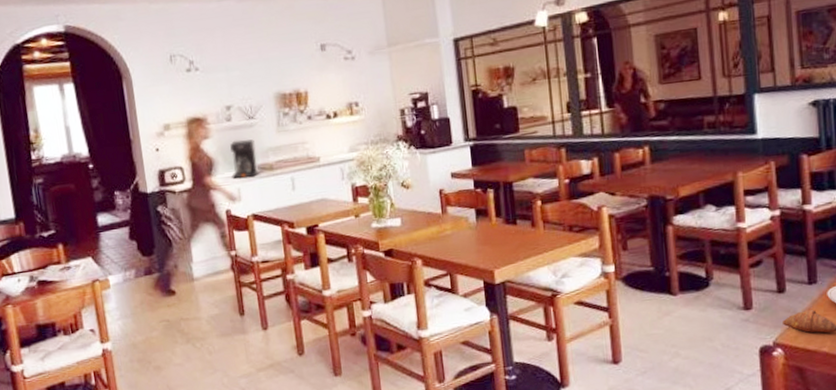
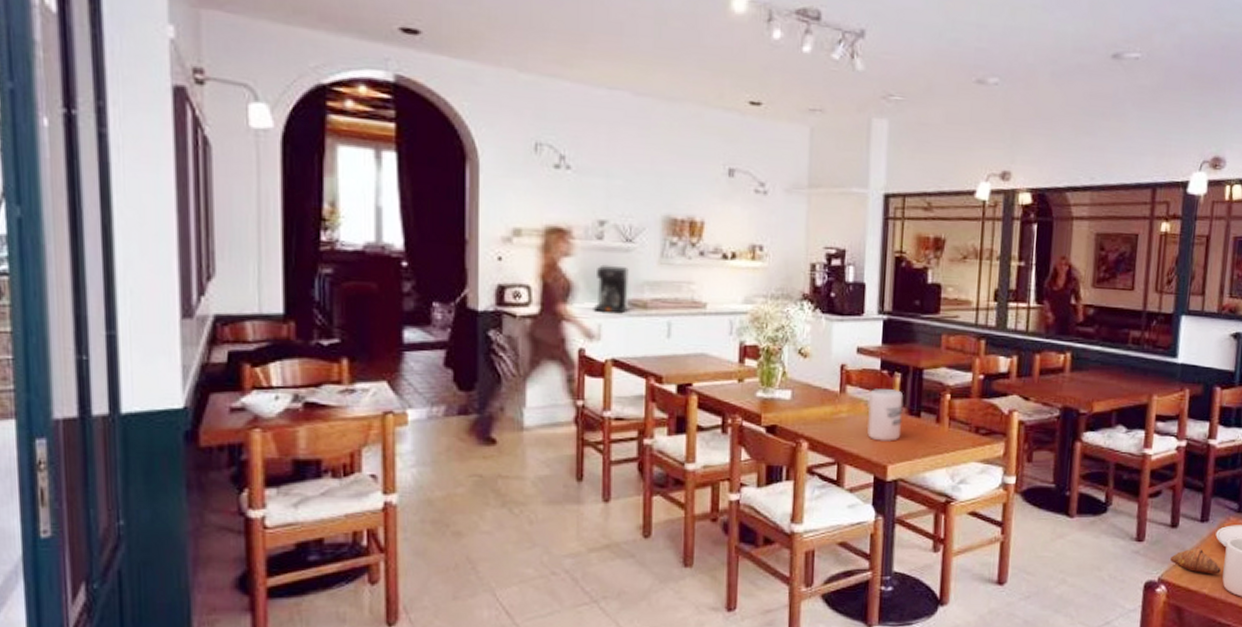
cup: none [468,204,502,251] -> present [866,389,904,442]

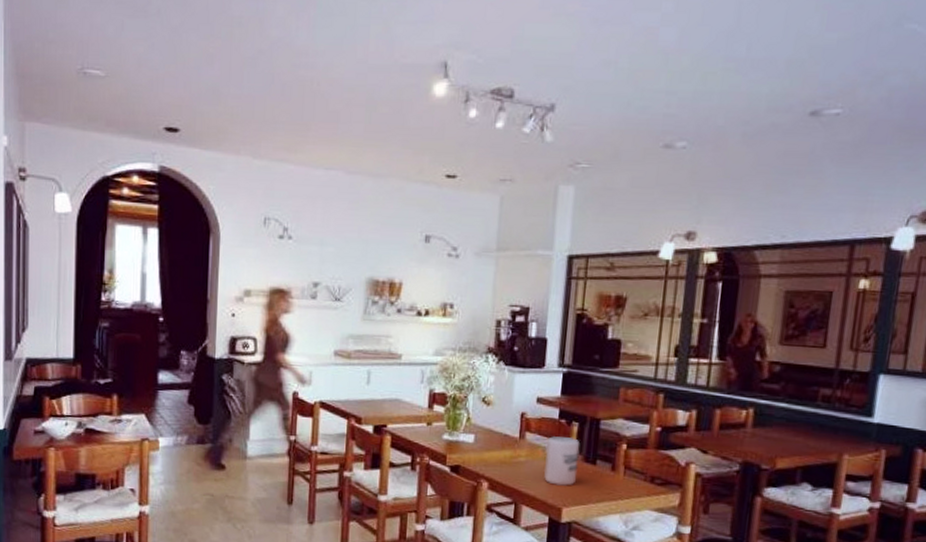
coffee maker: present [593,264,629,314] -> none [306,320,337,363]

